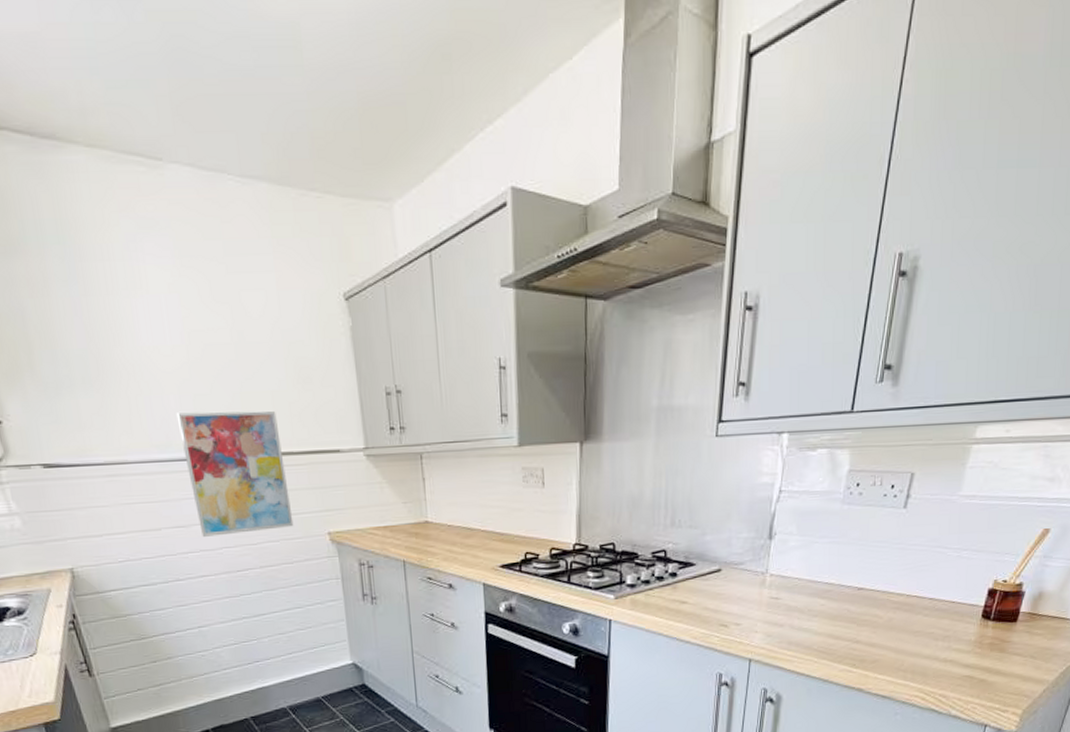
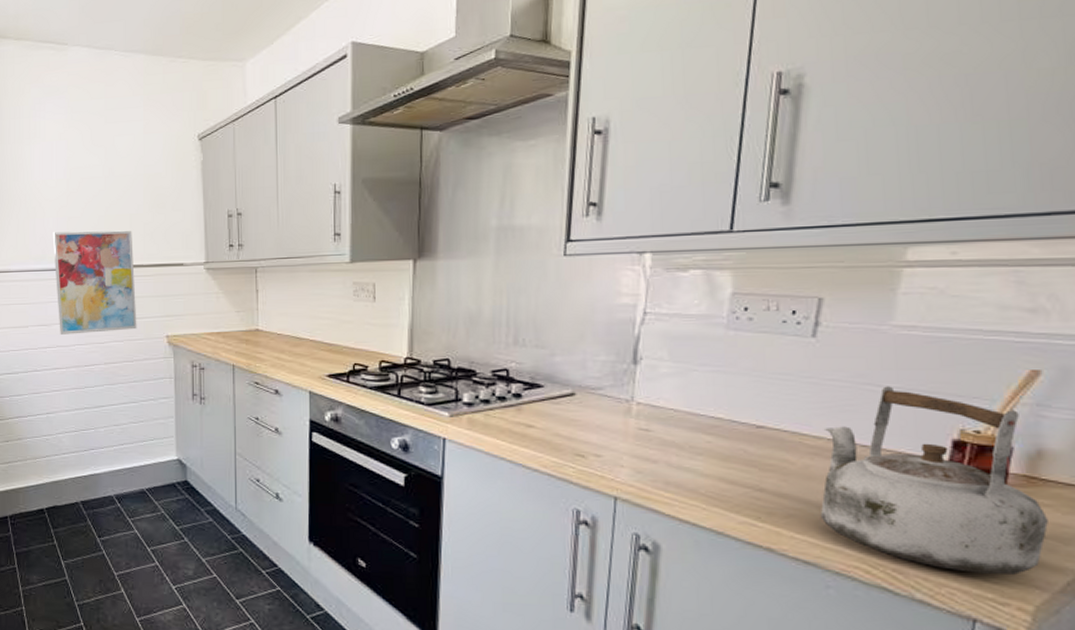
kettle: none [896,548,1039,691] -> present [820,386,1048,575]

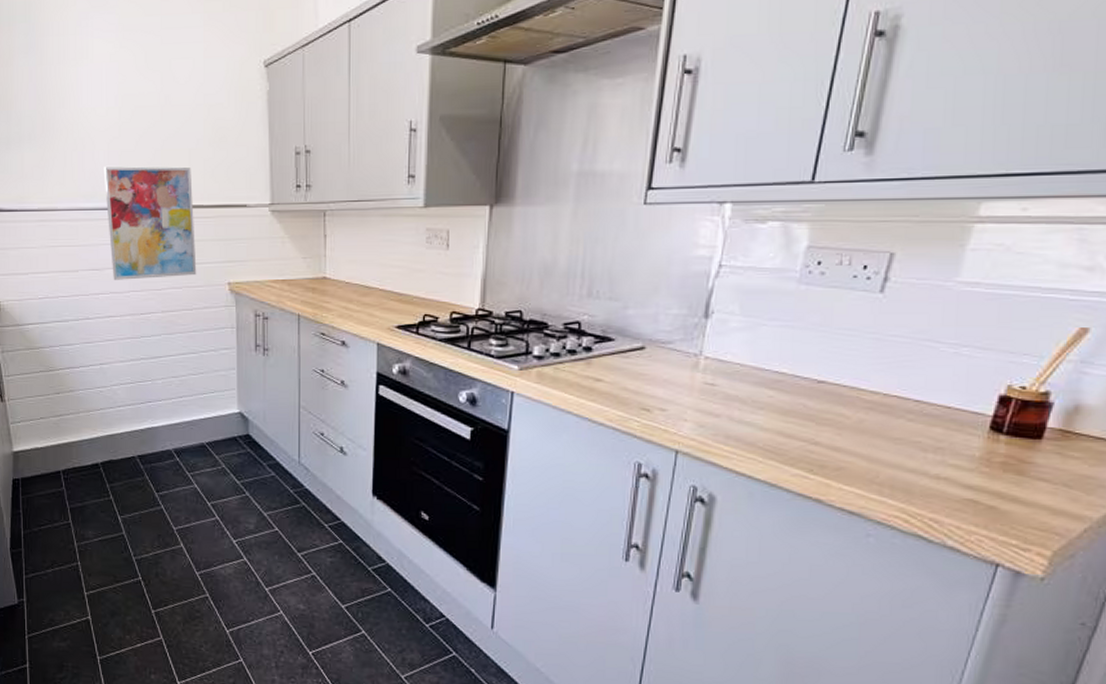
kettle: present [820,386,1048,575] -> none [868,342,1075,523]

